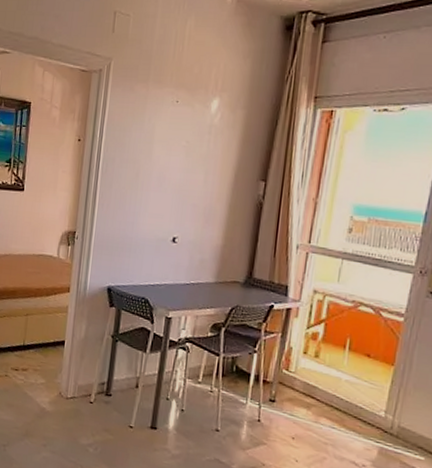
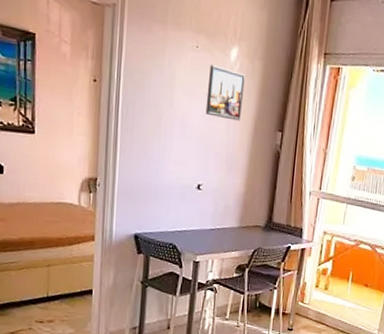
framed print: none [183,118,226,172] -> present [205,65,245,121]

